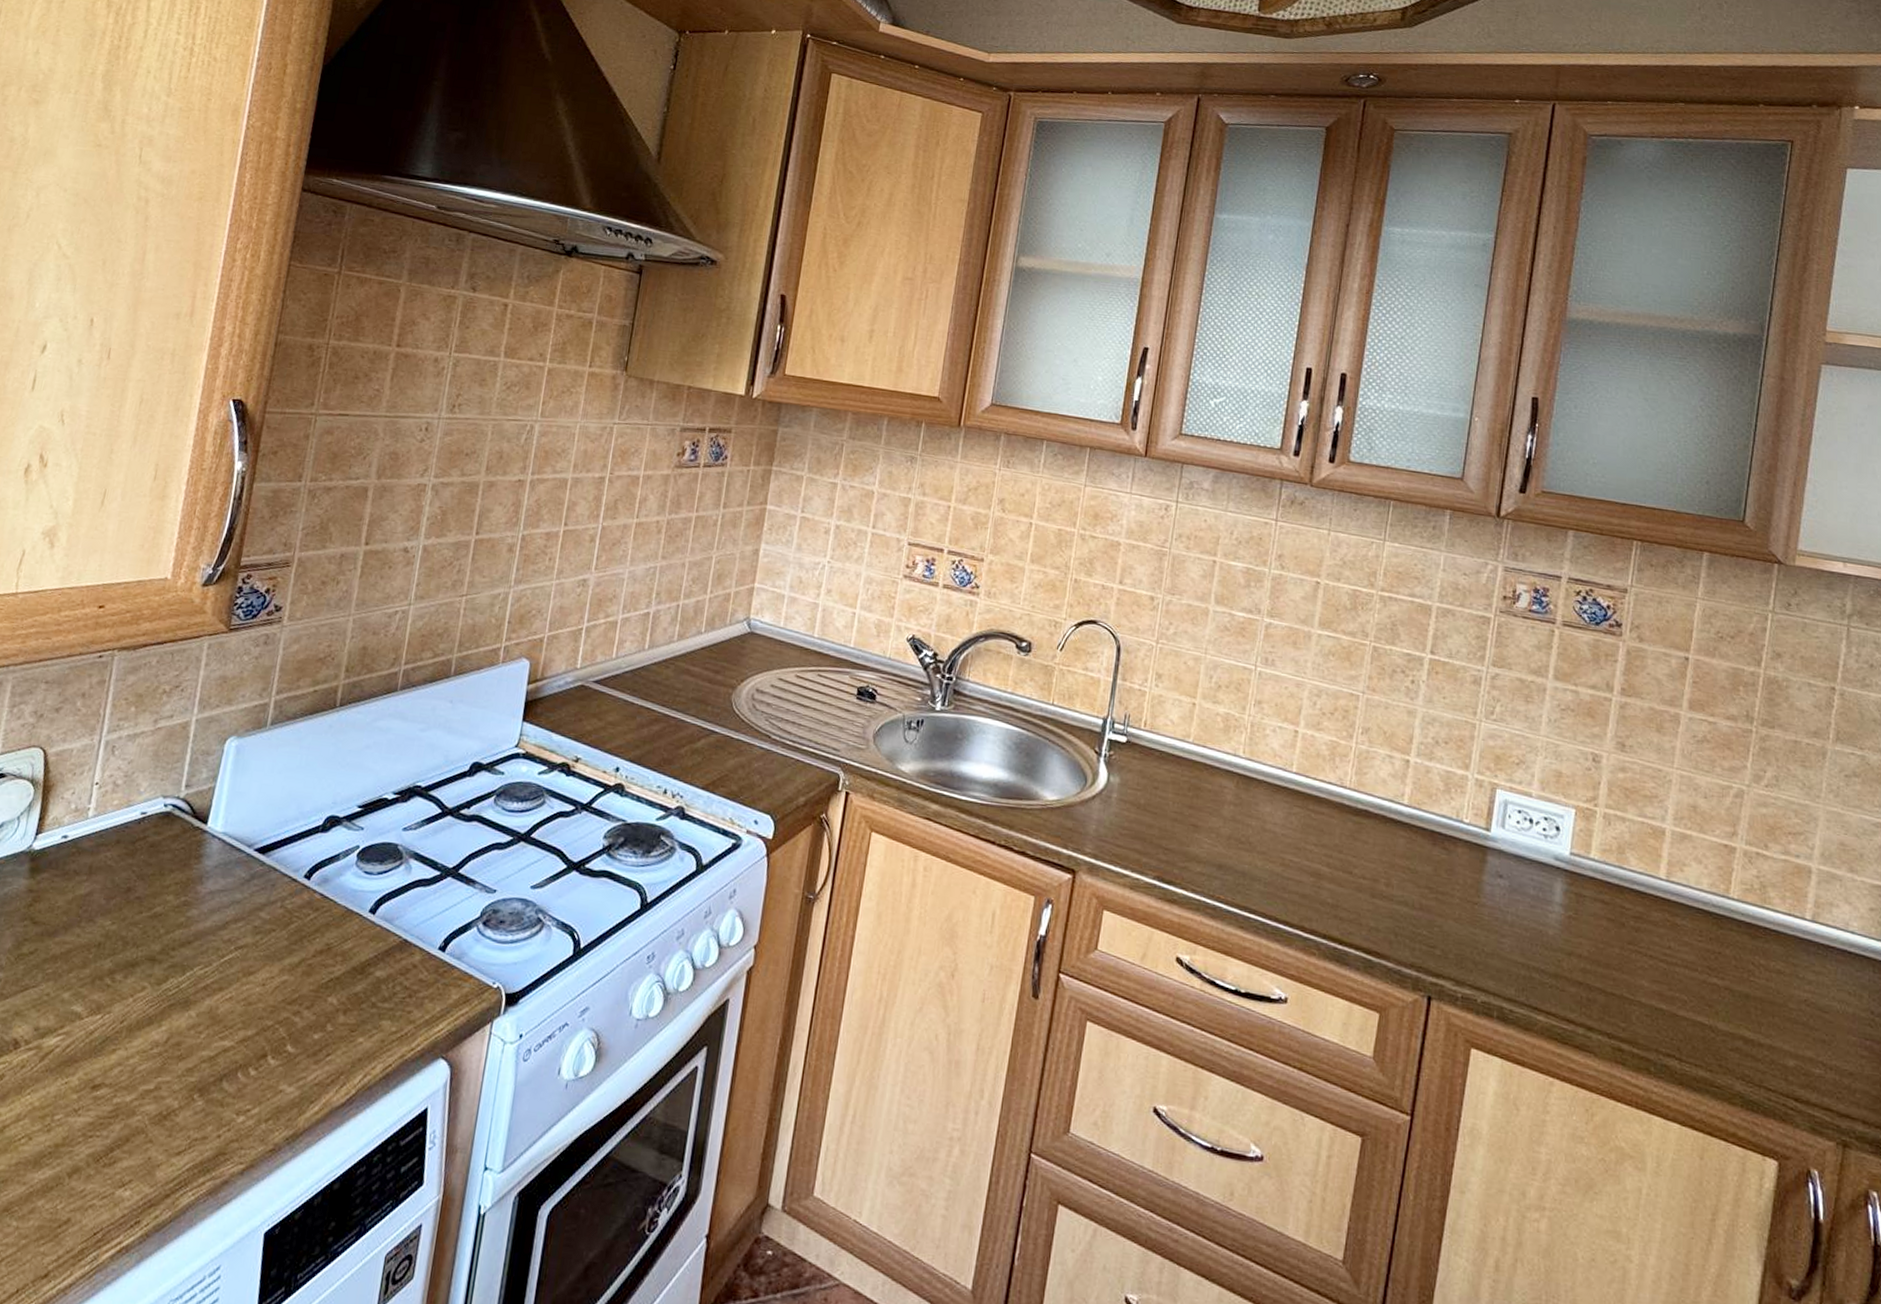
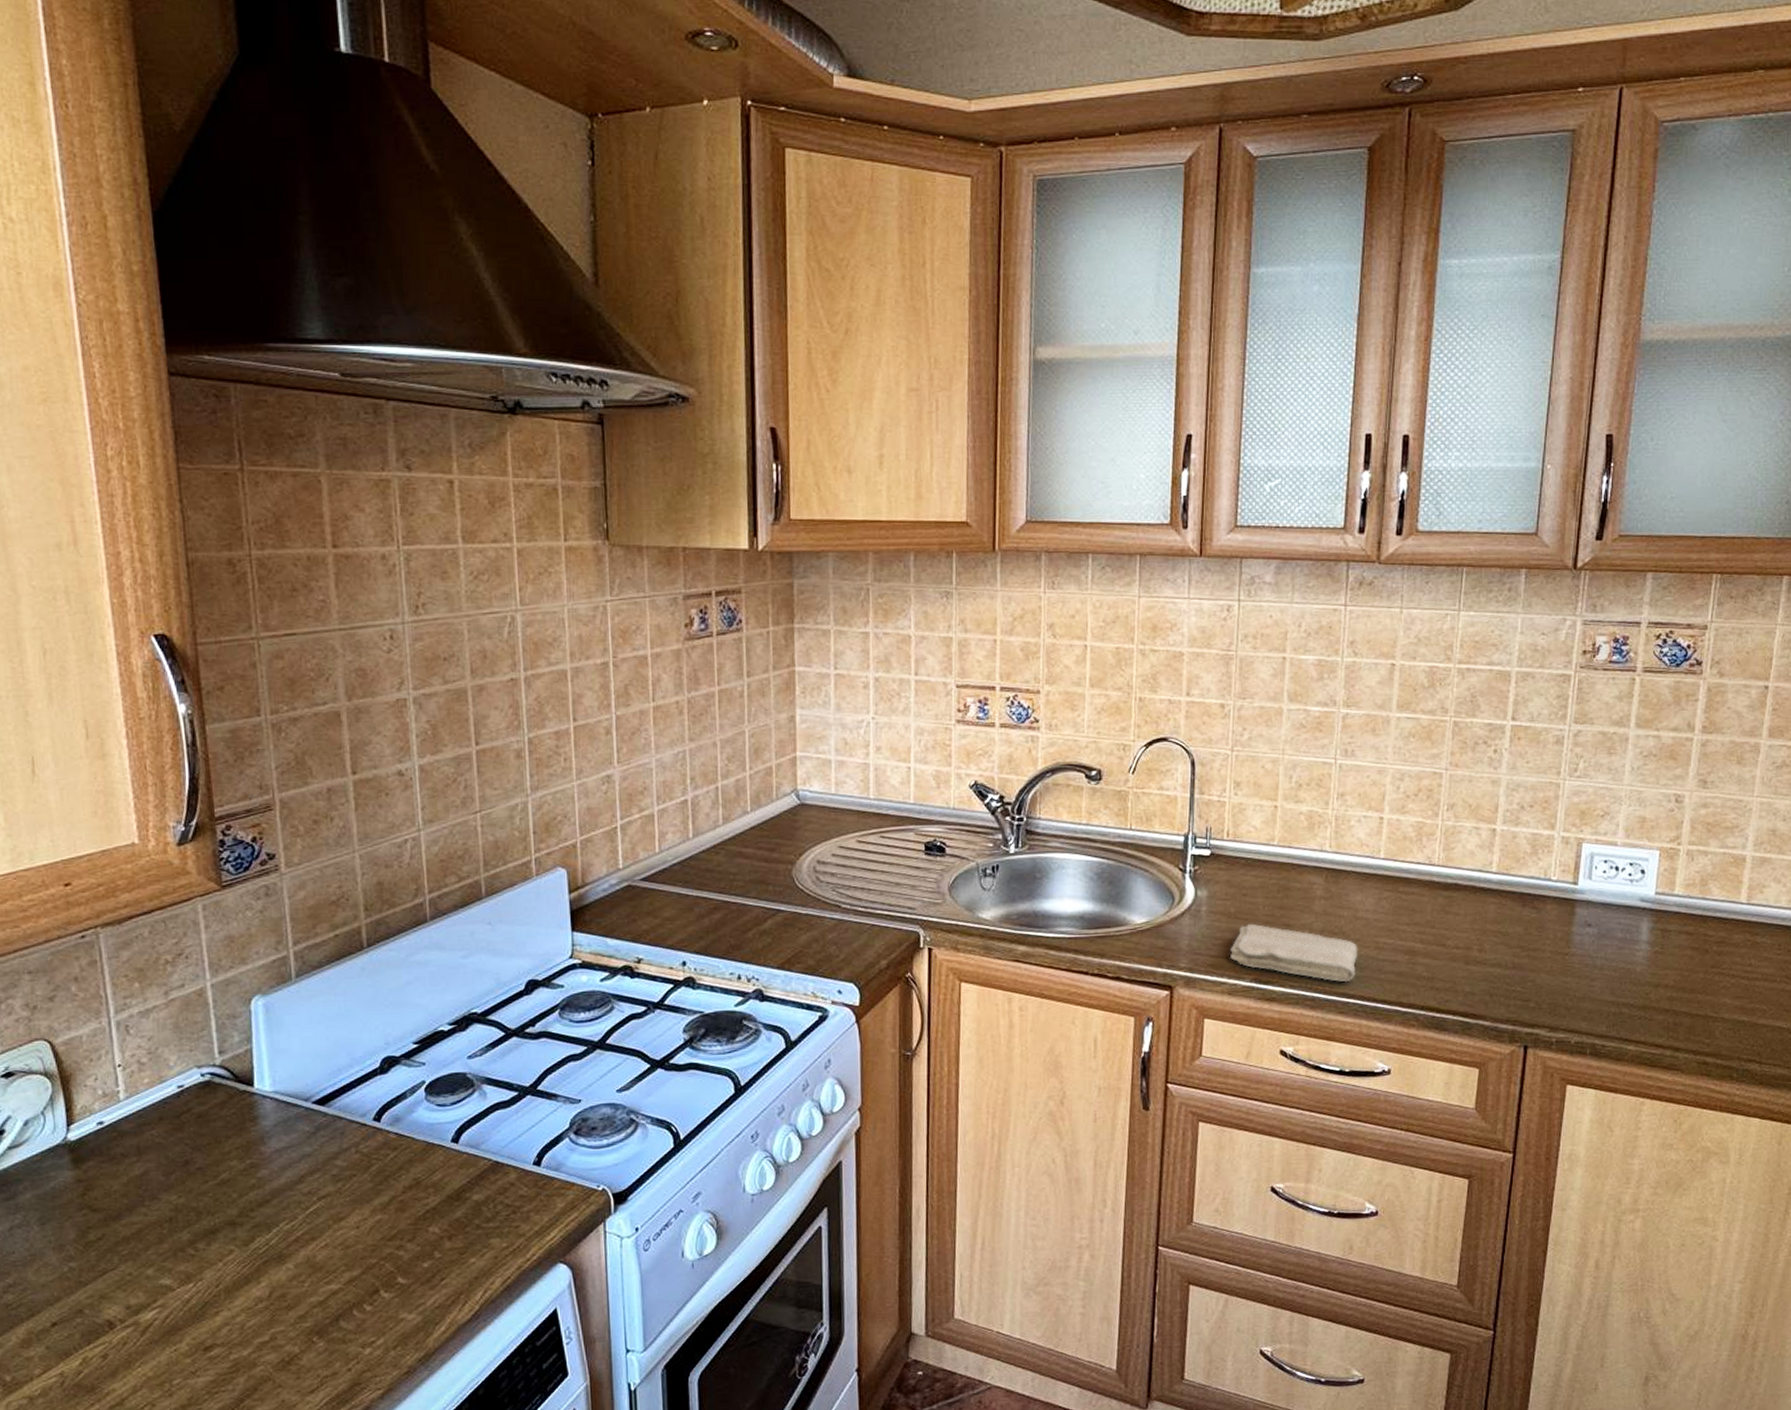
washcloth: none [1134,818,1264,896] -> present [1229,923,1358,983]

